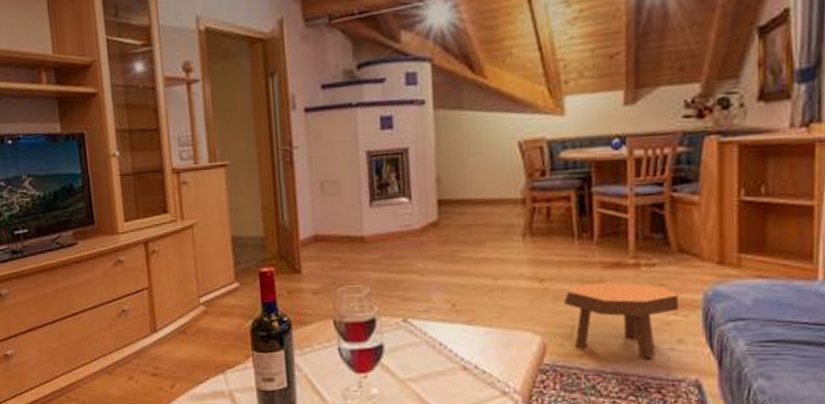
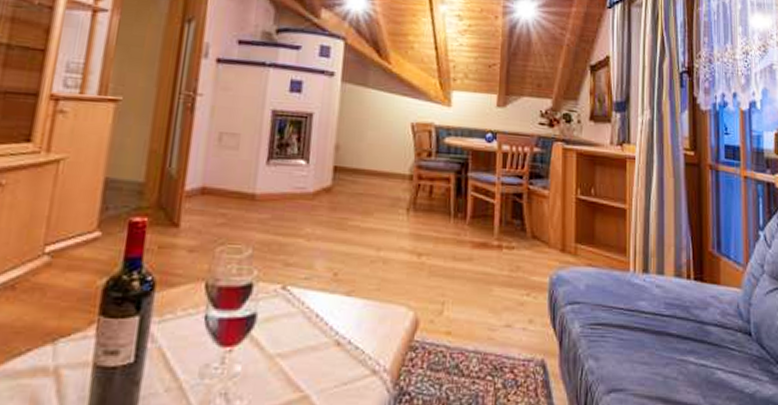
footstool: present [563,283,680,358] -> none [436,261,531,337]

